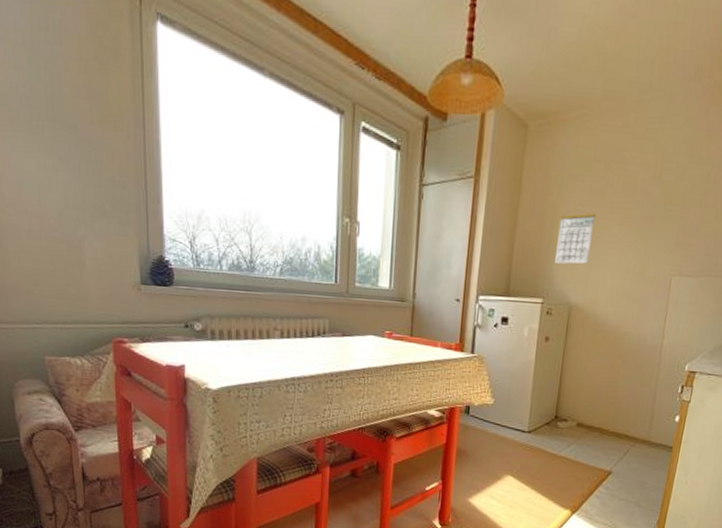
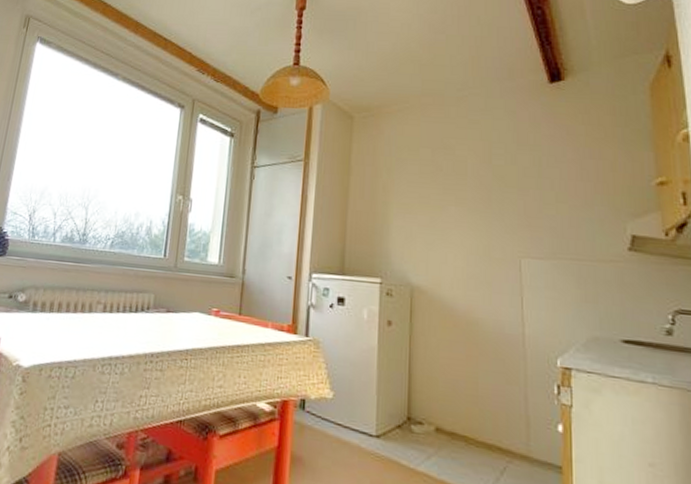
calendar: present [555,213,596,264] -> none [391,194,429,244]

